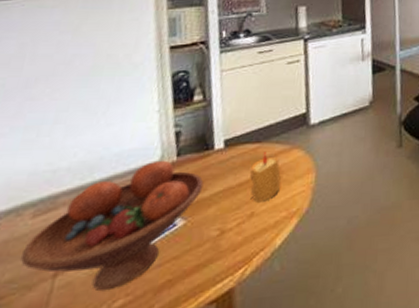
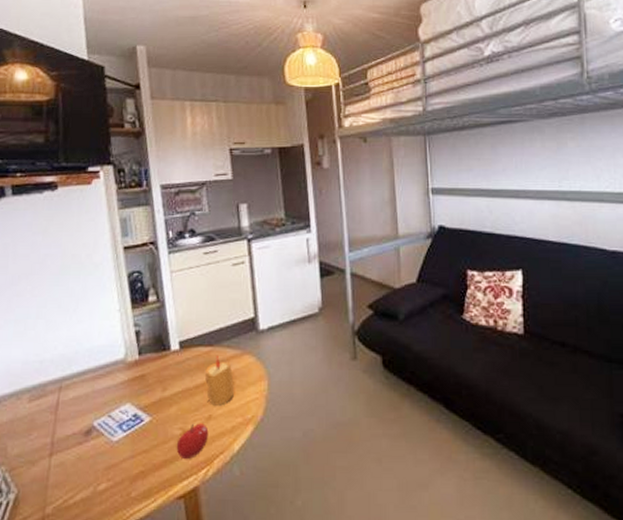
fruit bowl: present [21,160,204,291] -> none [24,358,164,474]
apple: none [211,221,250,262] -> present [176,423,209,460]

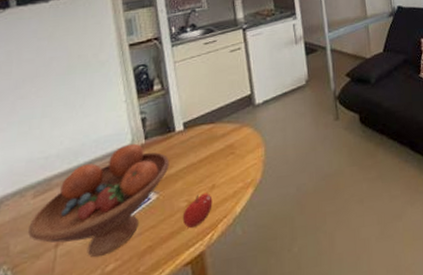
fruit bowl: none [24,358,164,474] -> present [28,143,170,258]
candle: present [205,355,234,406] -> none [208,130,235,176]

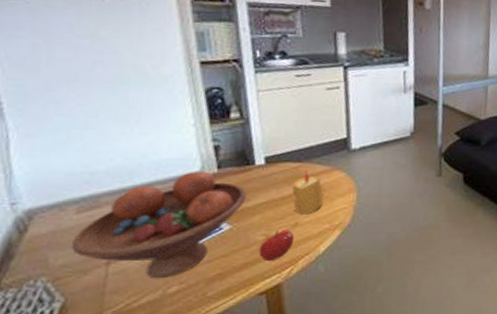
candle: none [208,130,235,176] -> present [292,170,323,215]

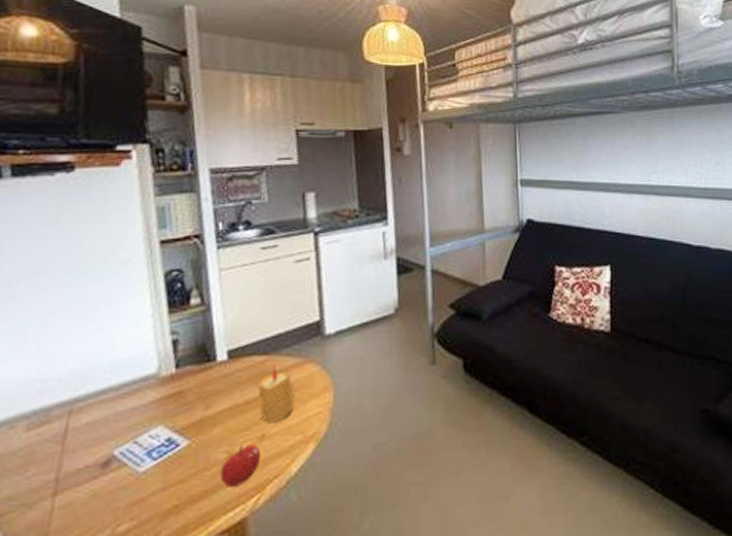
fruit bowl: present [72,171,247,279] -> none [18,372,207,514]

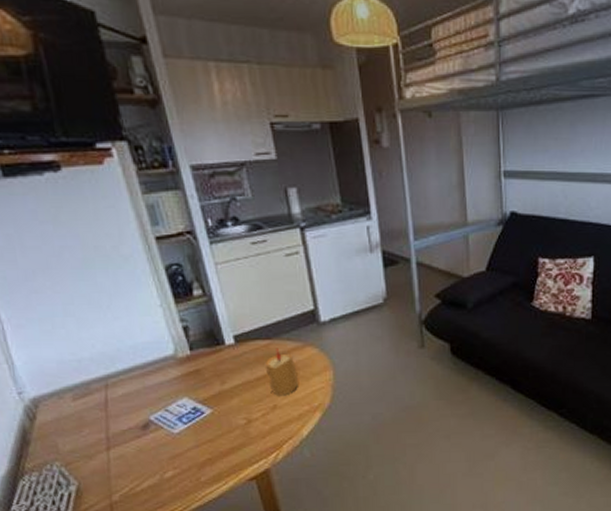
apple: present [220,444,261,488] -> none [242,413,275,446]

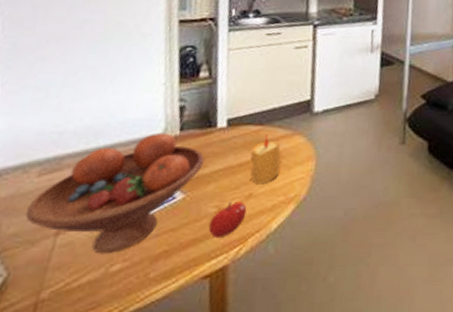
fruit bowl: none [74,353,222,464] -> present [26,133,205,254]
apple: none [242,413,275,446] -> present [208,201,247,239]

